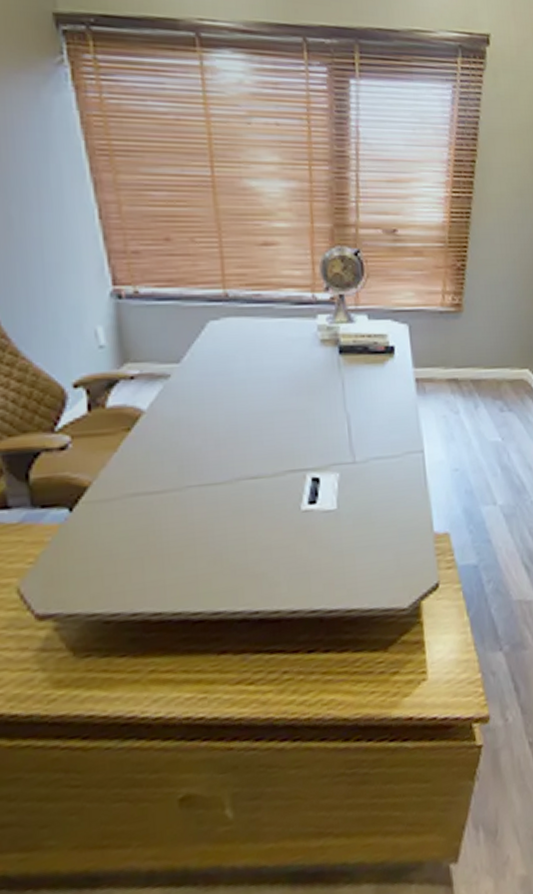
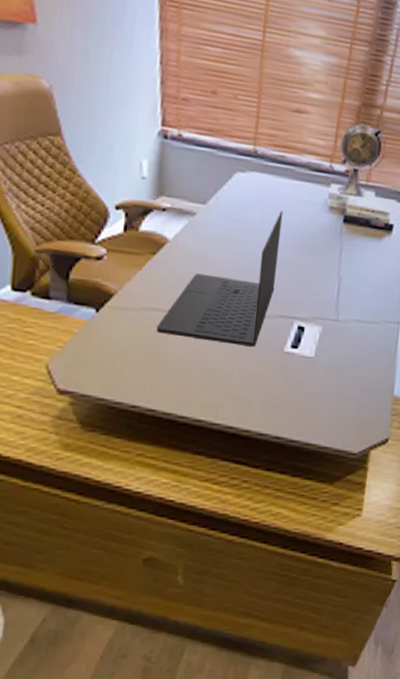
laptop: none [146,353,277,521] -> present [156,210,283,347]

